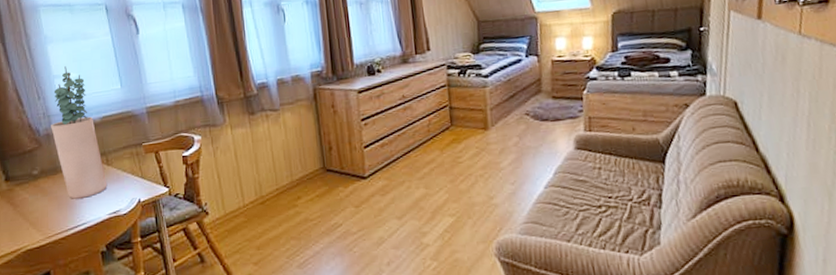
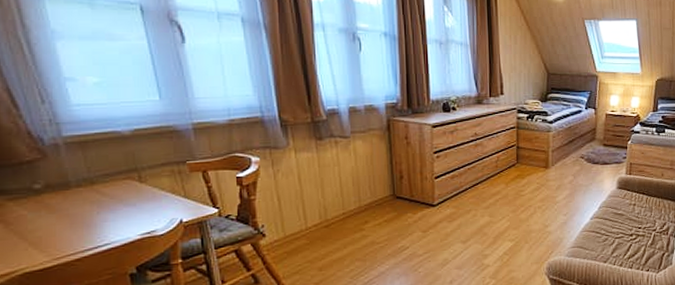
vase: present [51,66,108,199] -> none [60,68,140,218]

